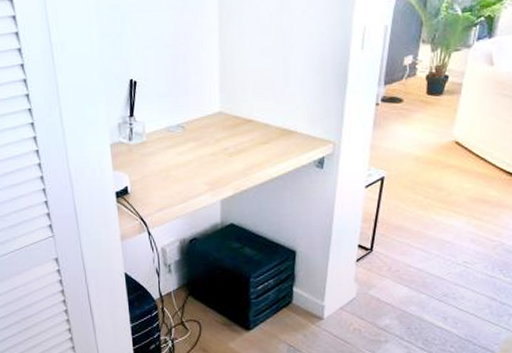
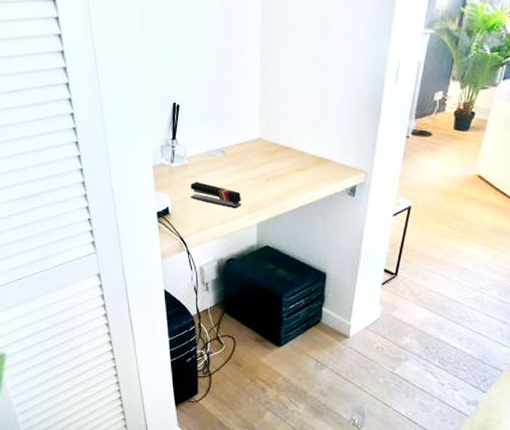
stapler: none [150,158,204,186] -> present [190,181,242,209]

